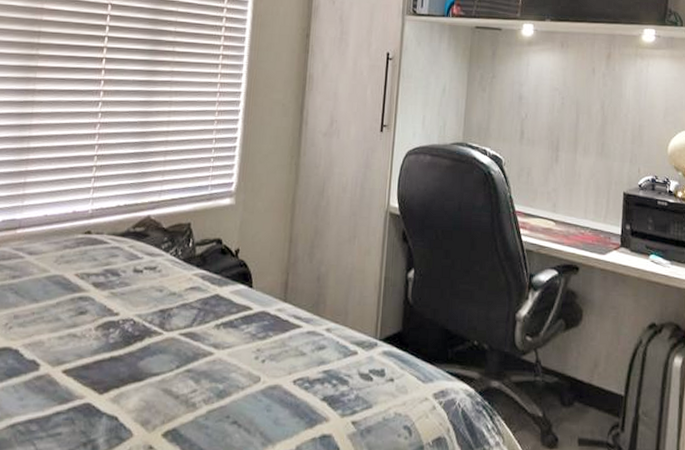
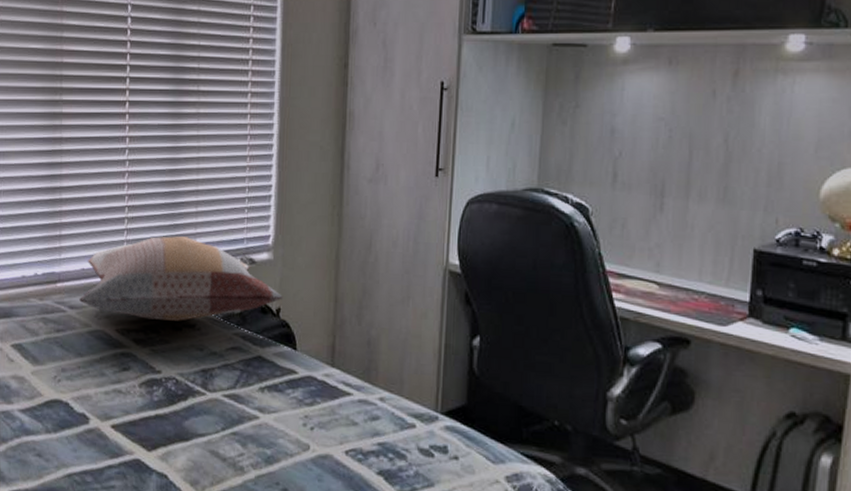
decorative pillow: none [39,183,243,264] -> present [79,236,284,321]

